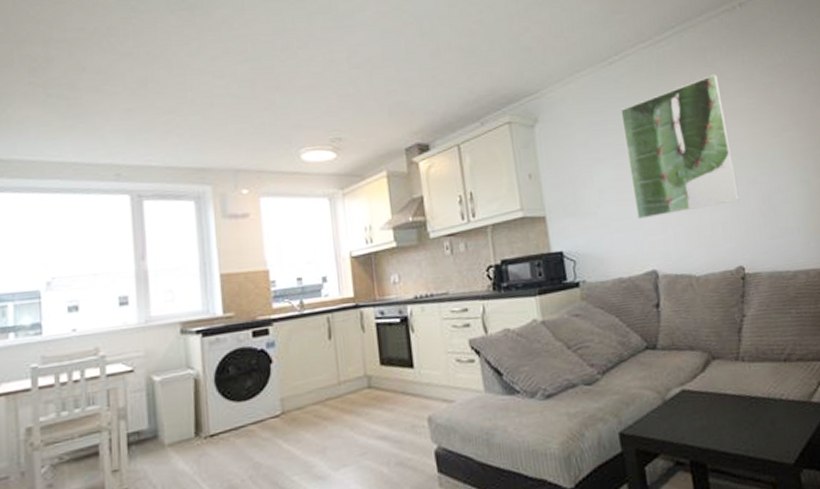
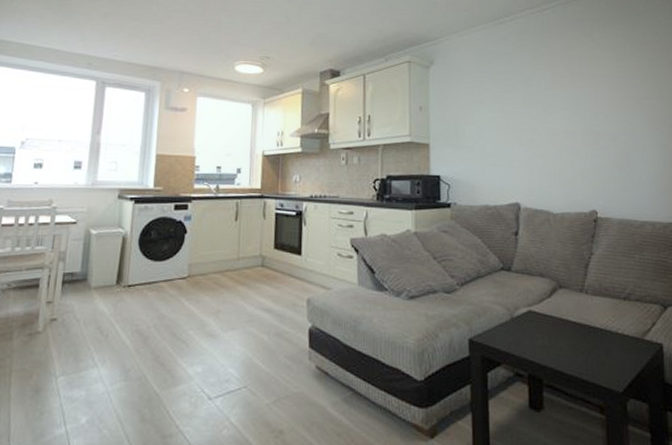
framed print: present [621,74,740,219] -> none [505,42,600,157]

